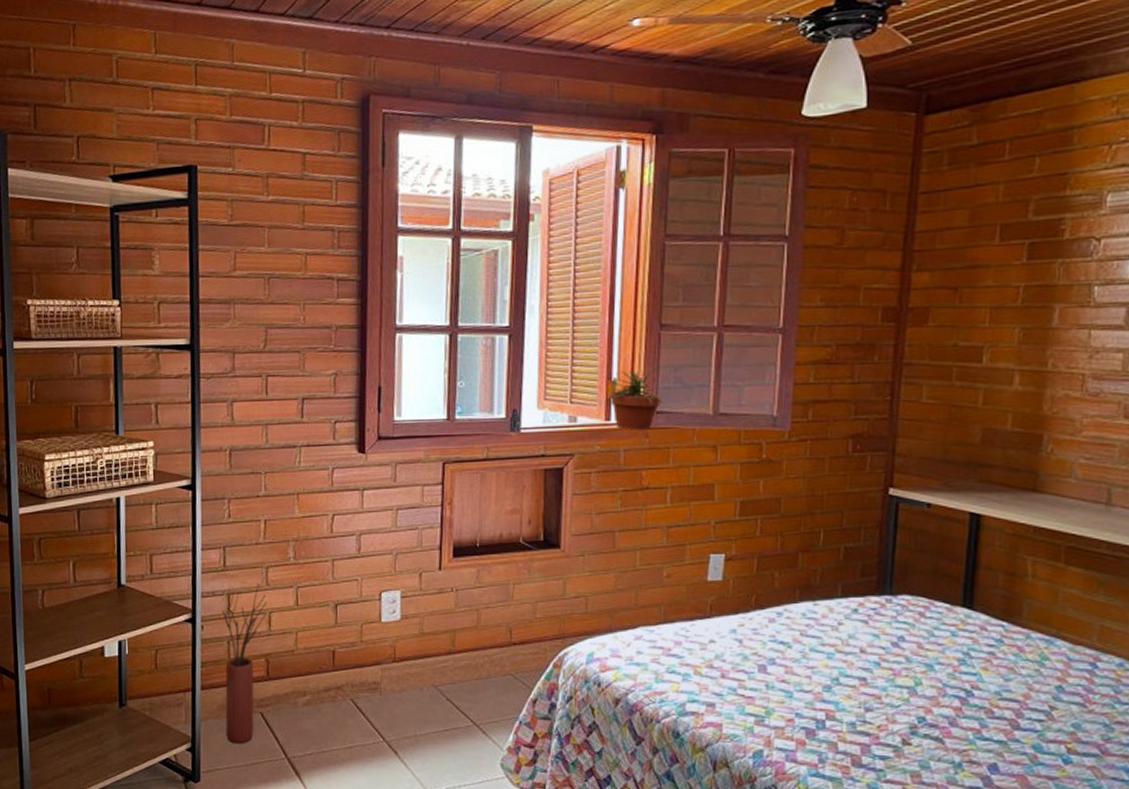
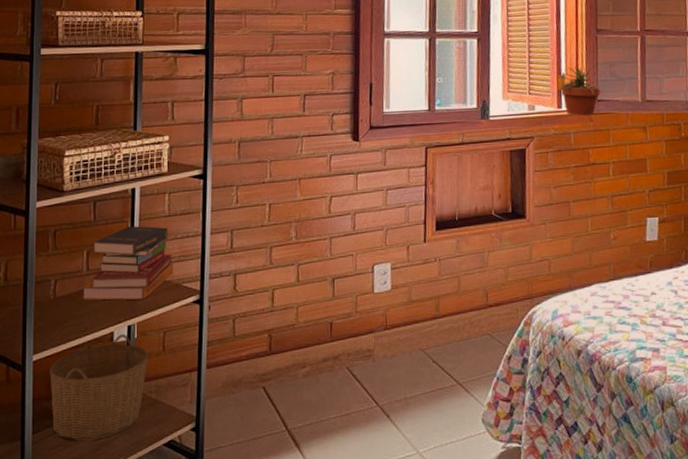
basket: none [42,649,141,753] -> present [50,334,148,442]
books: none [71,538,164,616] -> present [82,226,174,301]
vase: present [222,584,267,744] -> none [229,263,271,420]

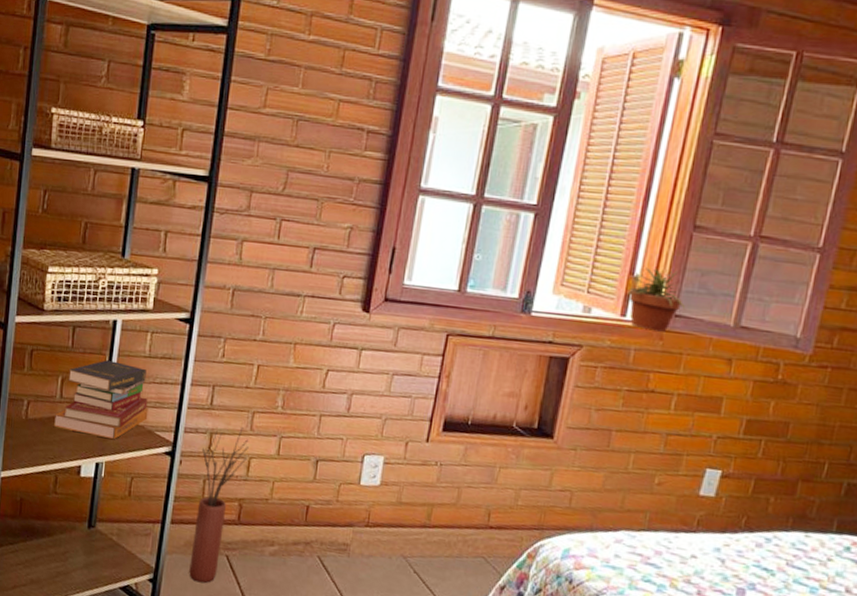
basket: present [50,334,148,442] -> none [15,469,114,568]
vase: none [229,263,271,420] -> present [189,427,249,583]

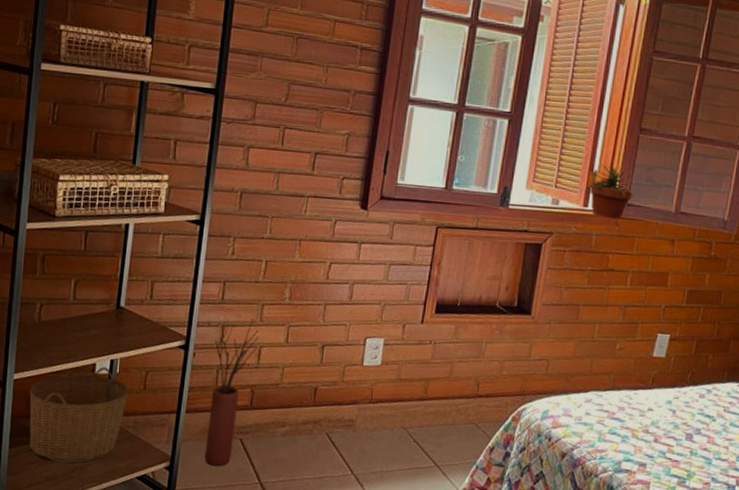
basket: none [15,469,114,568] -> present [29,366,129,464]
books: present [53,360,148,440] -> none [67,262,162,337]

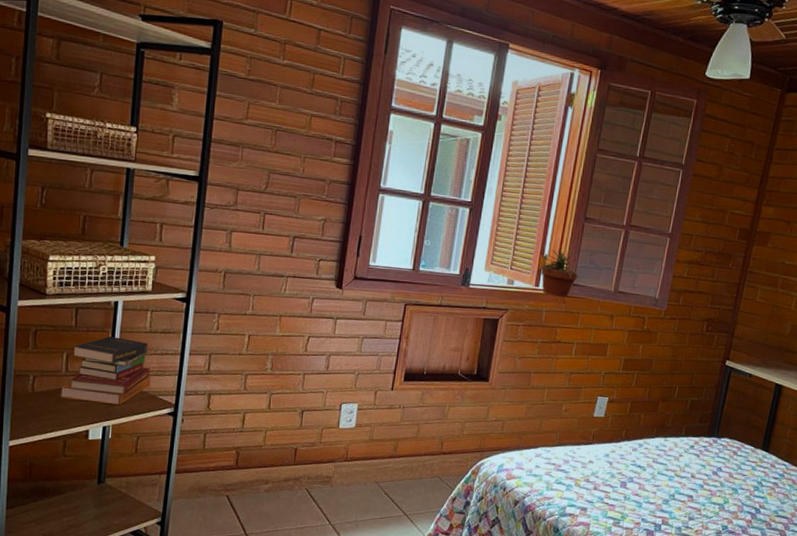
basket: present [29,366,129,464] -> none [25,433,121,522]
books: none [67,262,162,337] -> present [60,336,151,406]
vase: present [204,319,259,467] -> none [194,388,243,521]

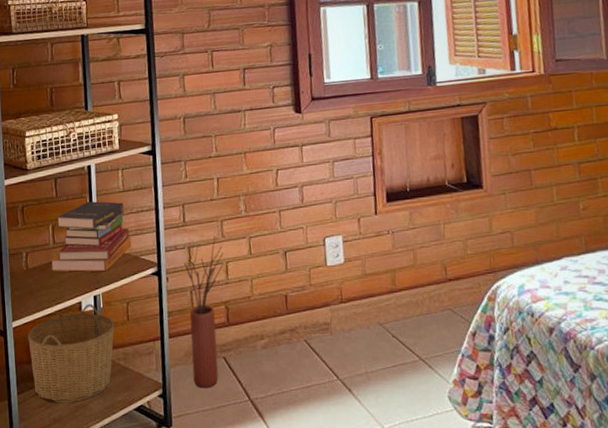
basket: none [25,433,121,522] -> present [27,303,115,403]
vase: none [194,388,243,521] -> present [184,236,224,389]
potted plant: present [539,249,581,297] -> none [511,23,564,78]

